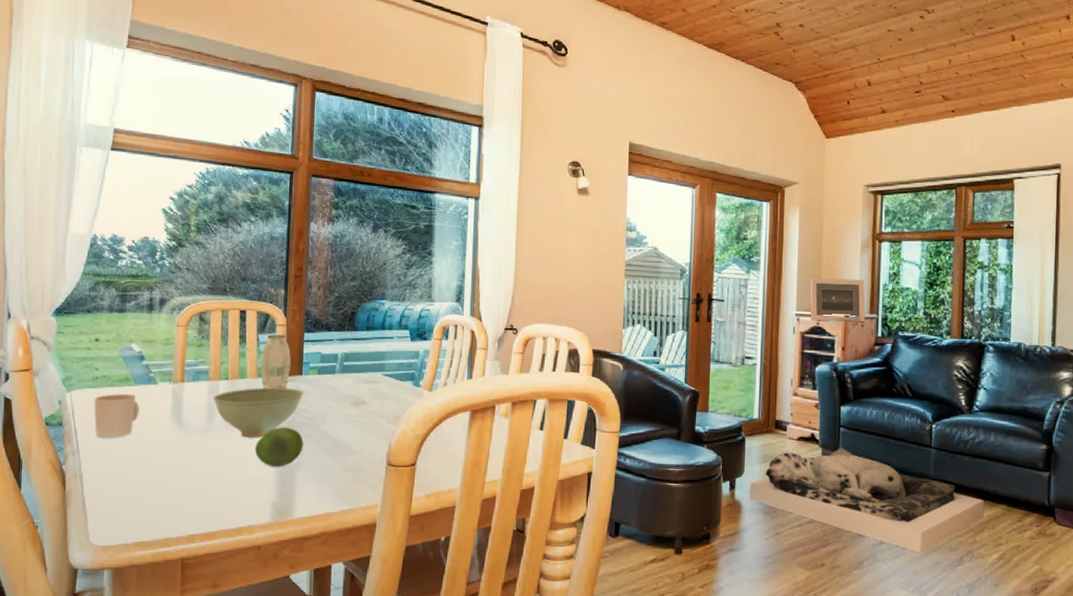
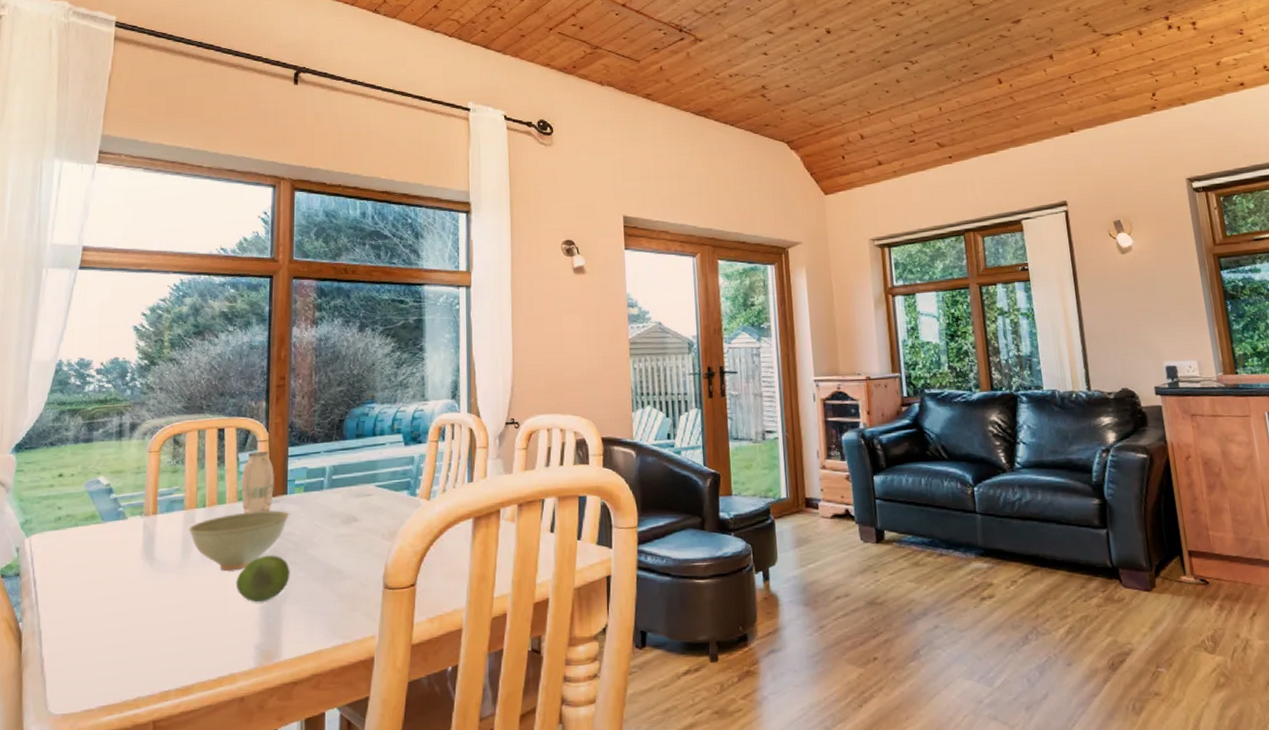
mug: present [94,394,139,439] -> none [56,533,107,588]
dog bed: present [749,447,984,553] -> none [785,521,1043,635]
picture frame: present [810,278,865,323] -> none [825,337,888,386]

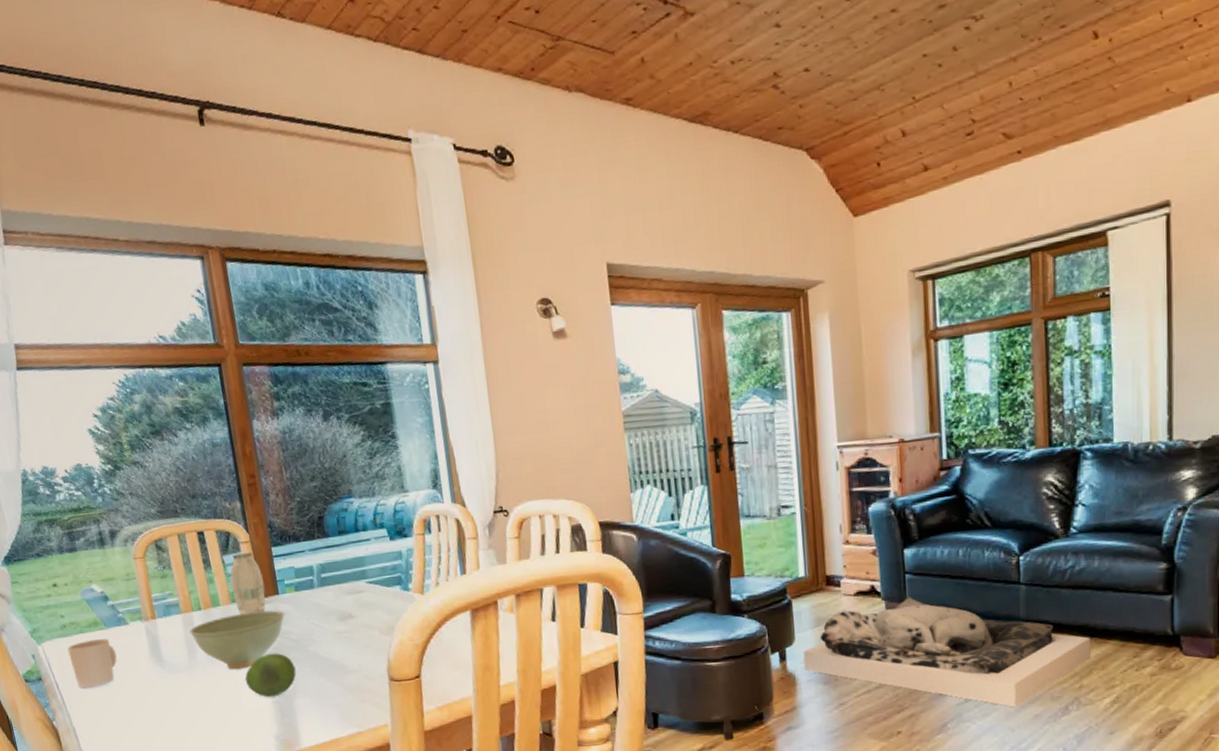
mug: none [56,533,107,588] -> present [67,639,117,690]
dog bed: none [785,521,1043,635] -> present [803,597,1091,707]

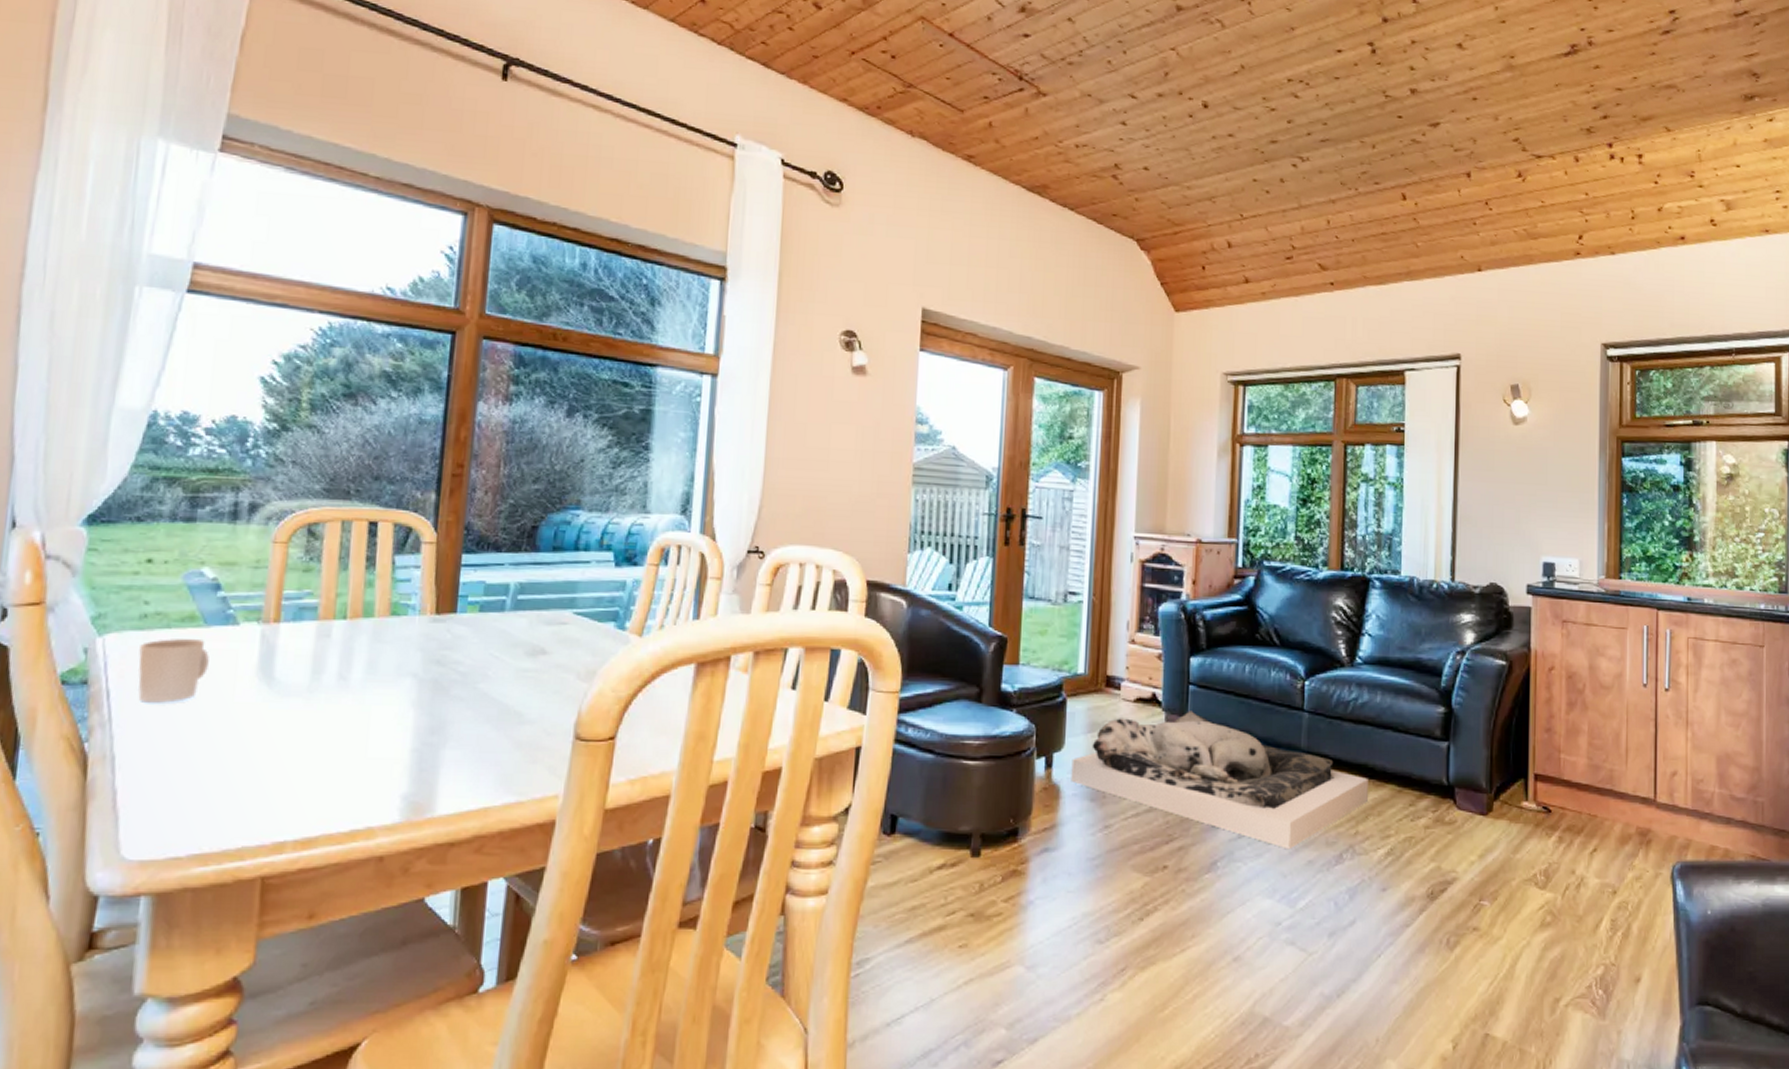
bowl: present [189,610,284,669] -> none [322,630,457,701]
vase: present [230,552,266,615] -> none [395,555,441,633]
fruit: present [245,653,296,697] -> none [380,687,454,742]

